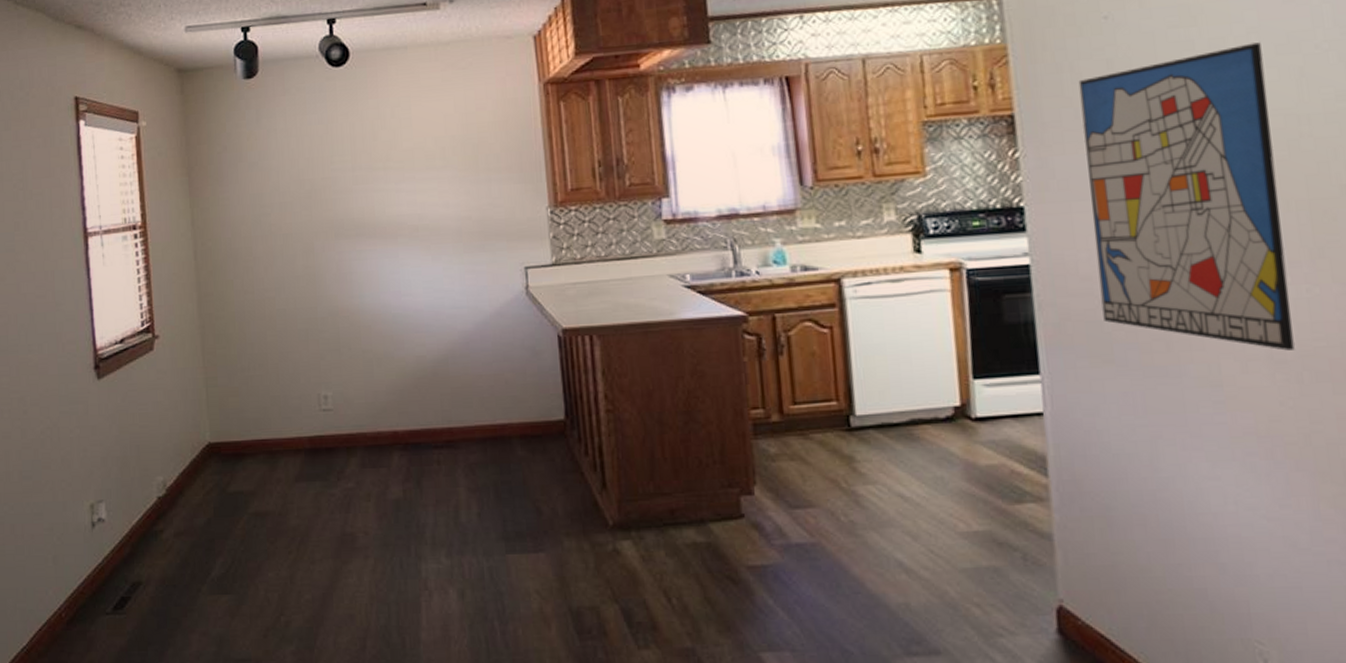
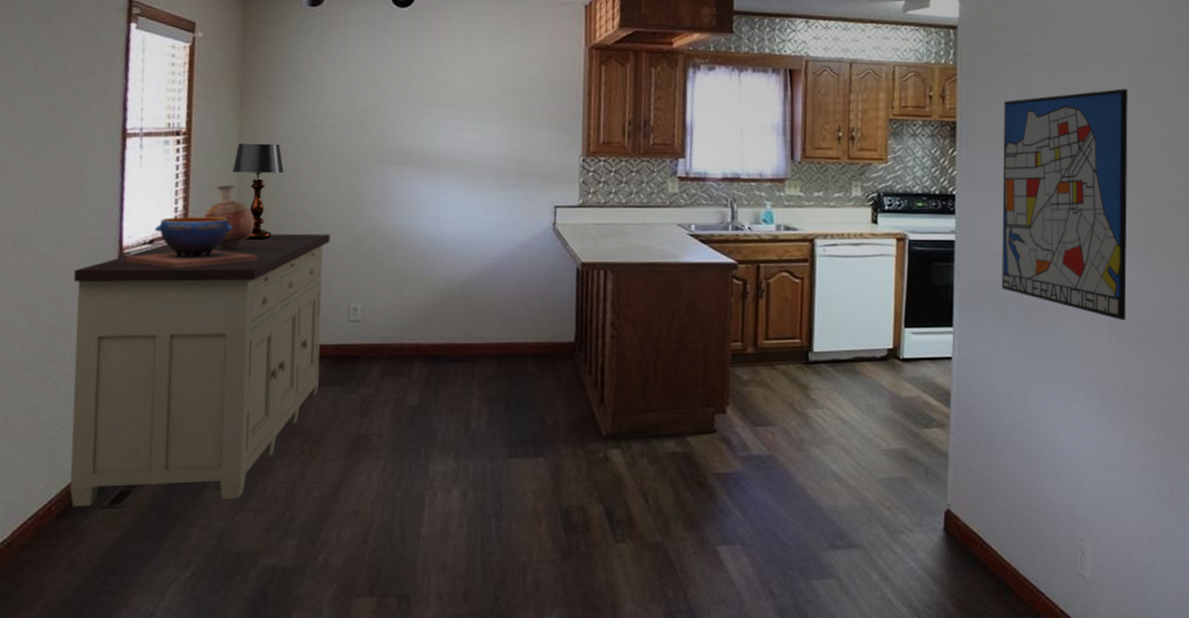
sideboard: none [55,319,298,614] -> present [69,233,330,507]
decorative bowl: none [100,310,223,367] -> present [125,216,257,269]
vase: none [168,275,216,343] -> present [204,185,254,249]
table lamp: none [189,228,239,333] -> present [232,143,284,241]

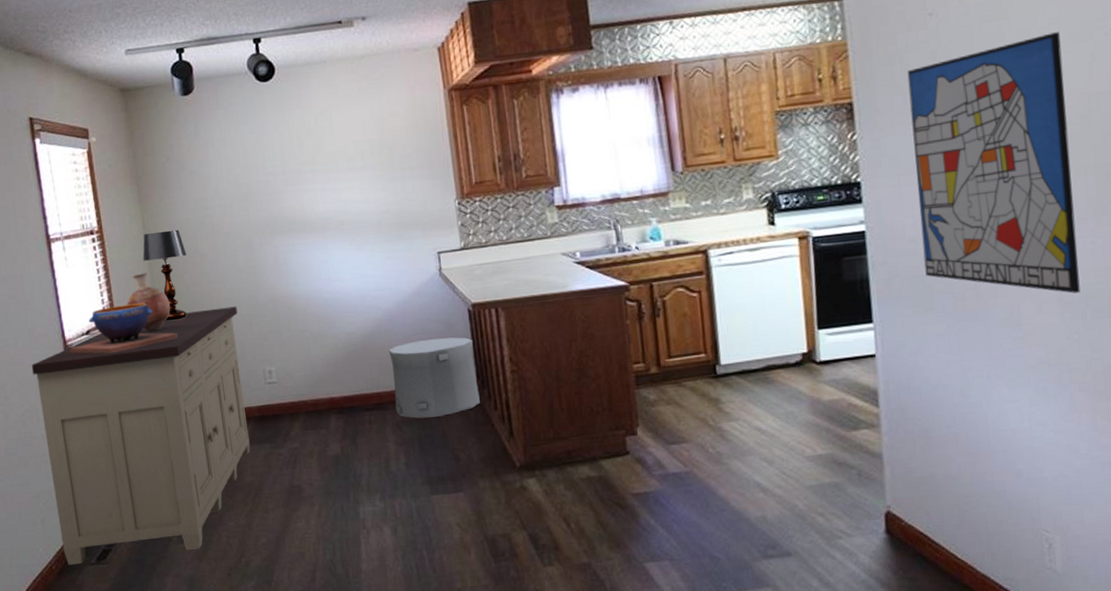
trash can: none [486,293,577,375] -> present [388,337,480,419]

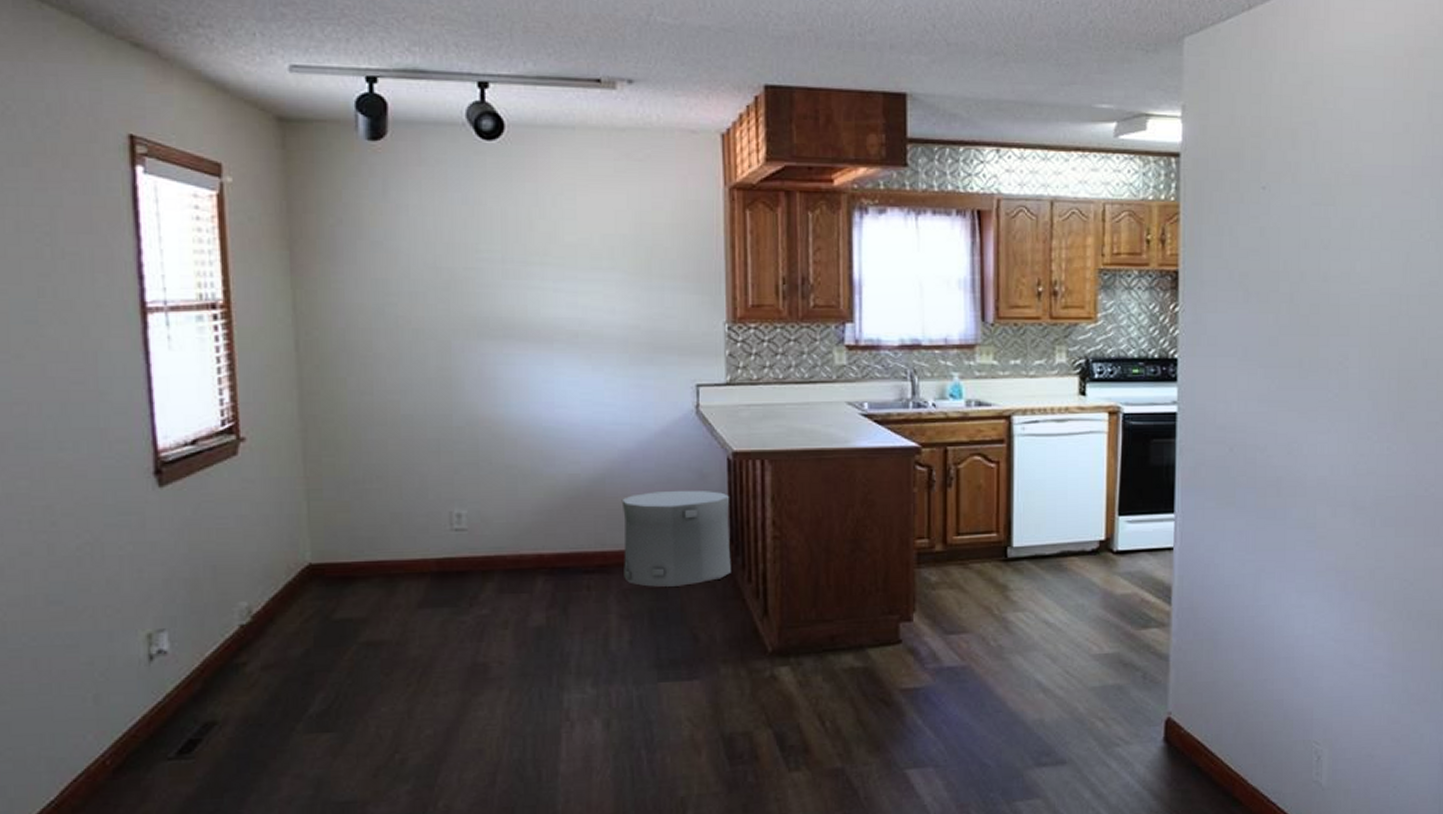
sideboard: present [31,306,250,566] -> none [98,426,421,760]
decorative bowl: present [70,303,178,354] -> none [163,410,330,474]
vase: present [127,272,170,332] -> none [258,369,323,449]
table lamp: present [142,229,188,322] -> none [289,316,354,438]
wall art: present [907,32,1080,294] -> none [1231,227,1381,499]

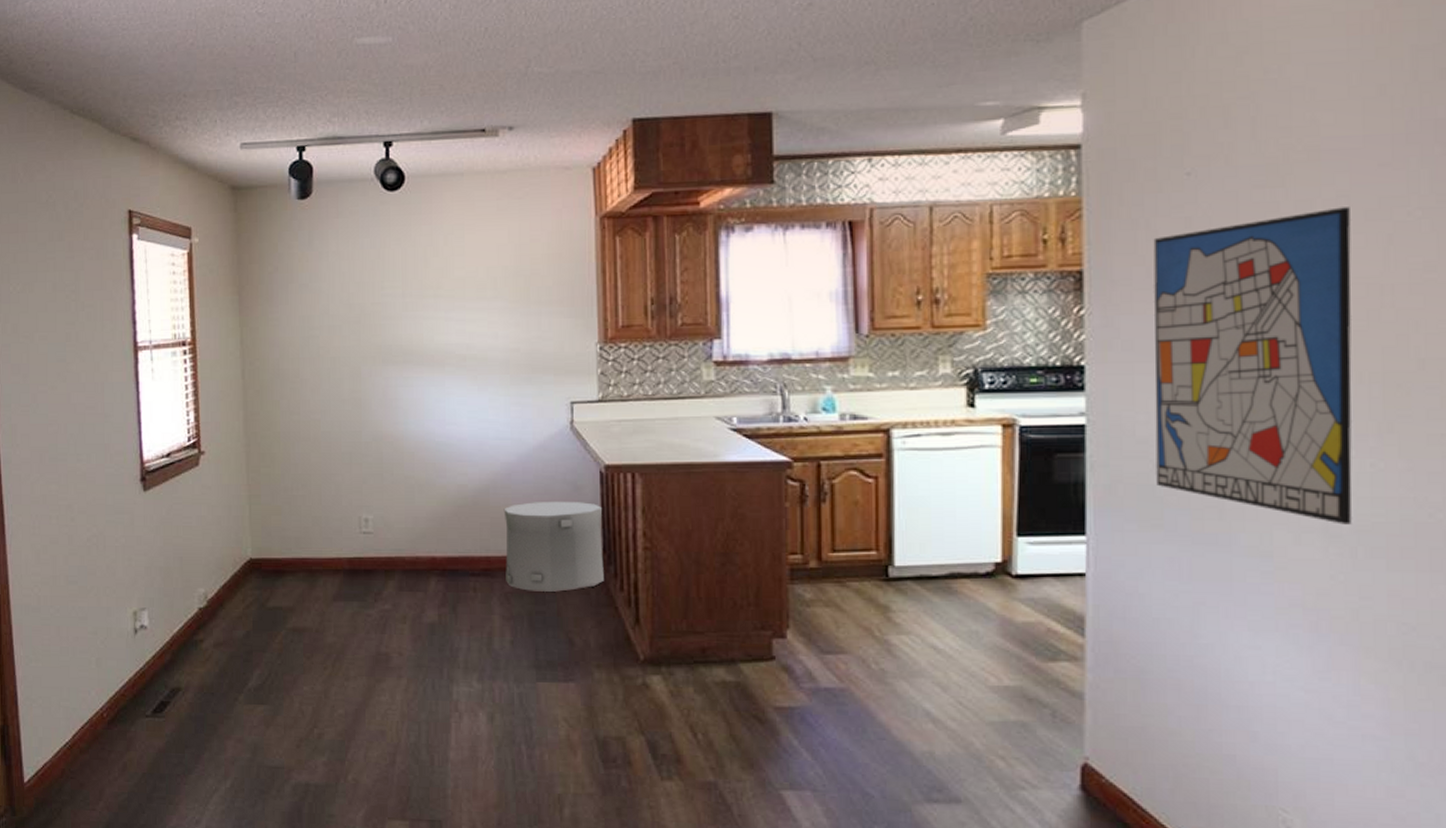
wall art: none [1231,227,1381,499] -> present [1153,207,1352,525]

